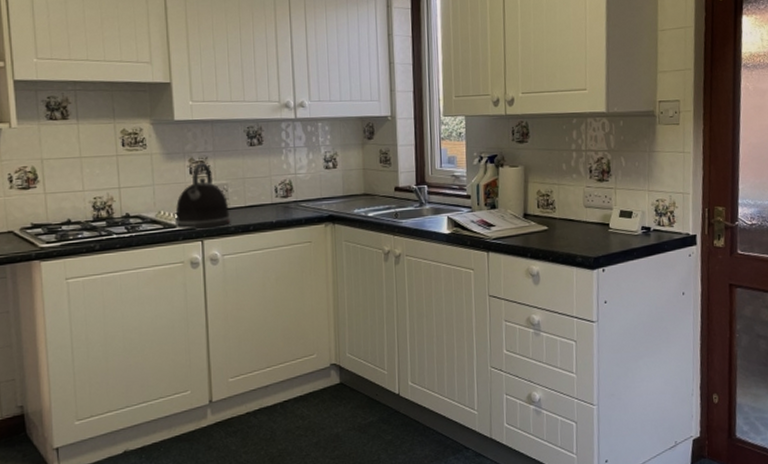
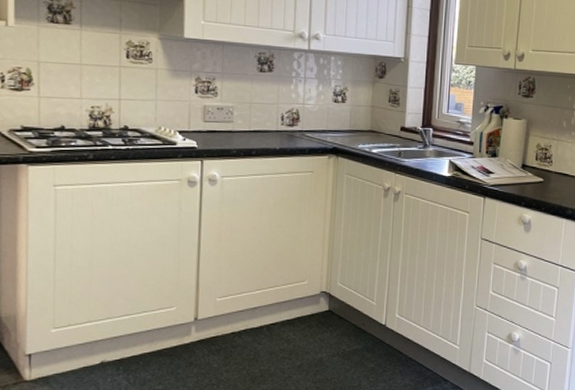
kettle: present [174,162,231,229] -> none [174,82,234,150]

